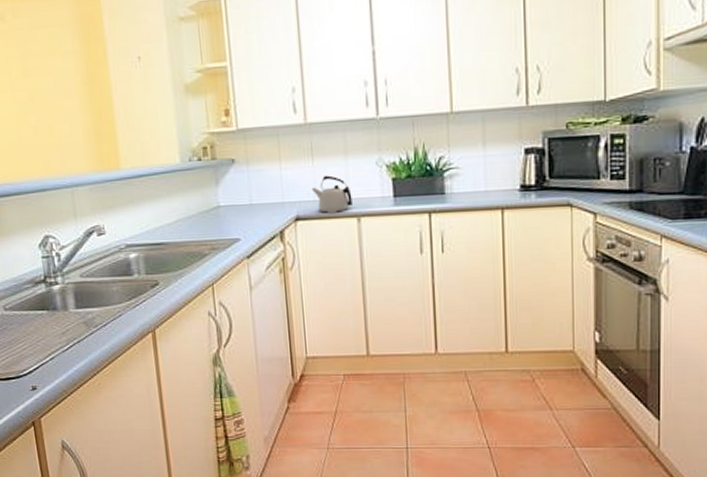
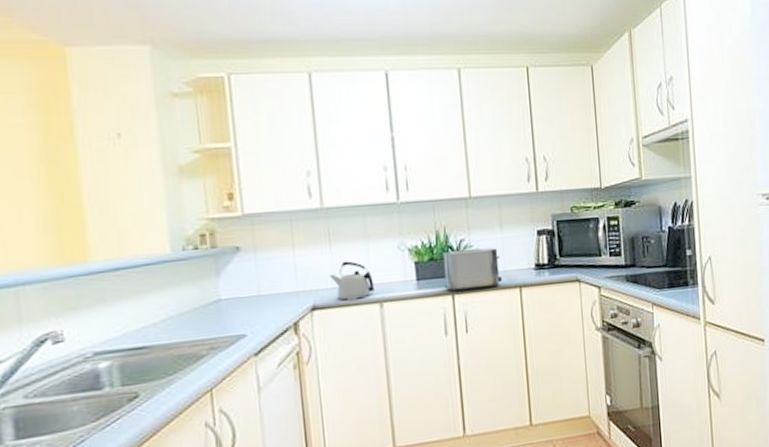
toaster: none [421,165,484,210] -> present [443,247,503,292]

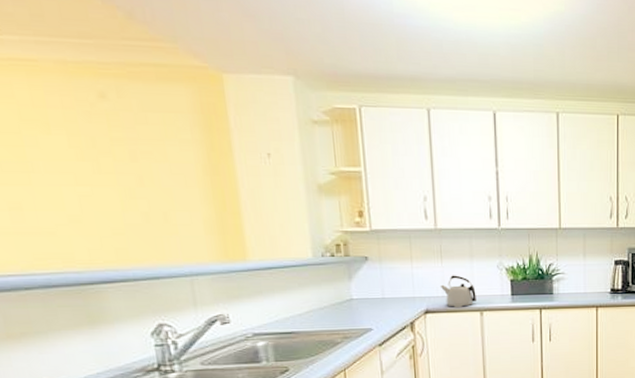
toaster: present [443,247,503,292] -> none [534,272,583,307]

